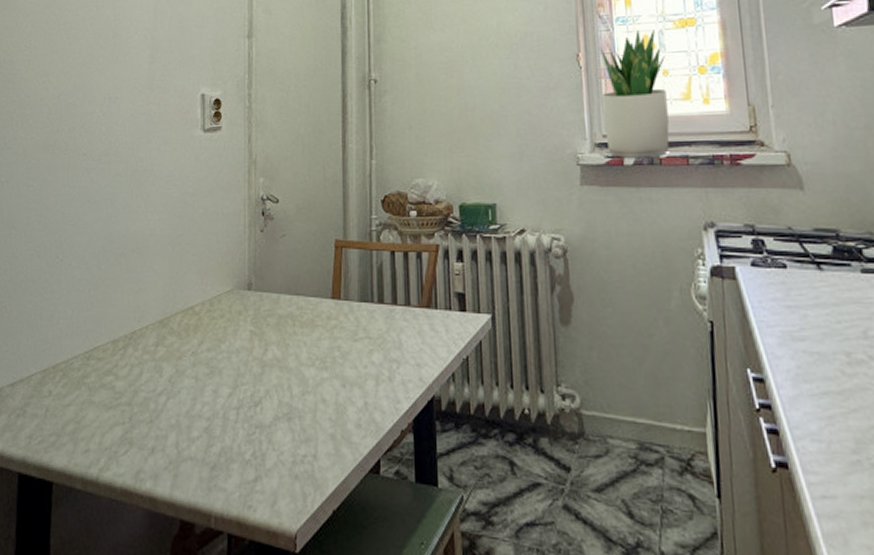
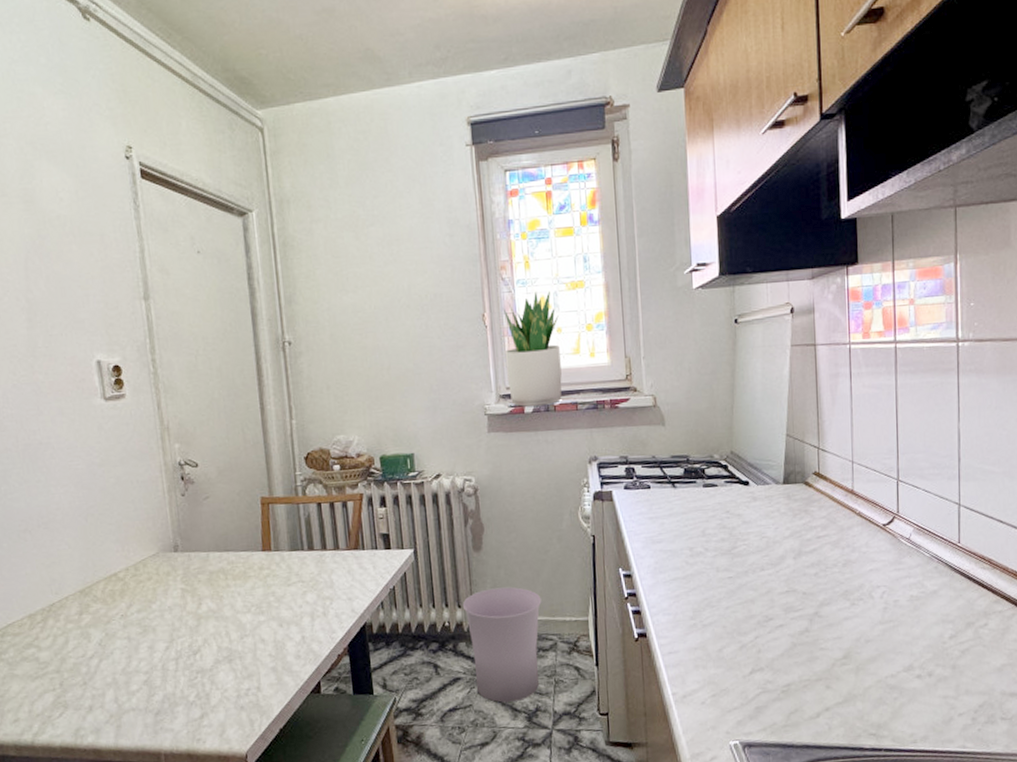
waste bin: none [545,373,644,528] -> present [462,587,542,703]

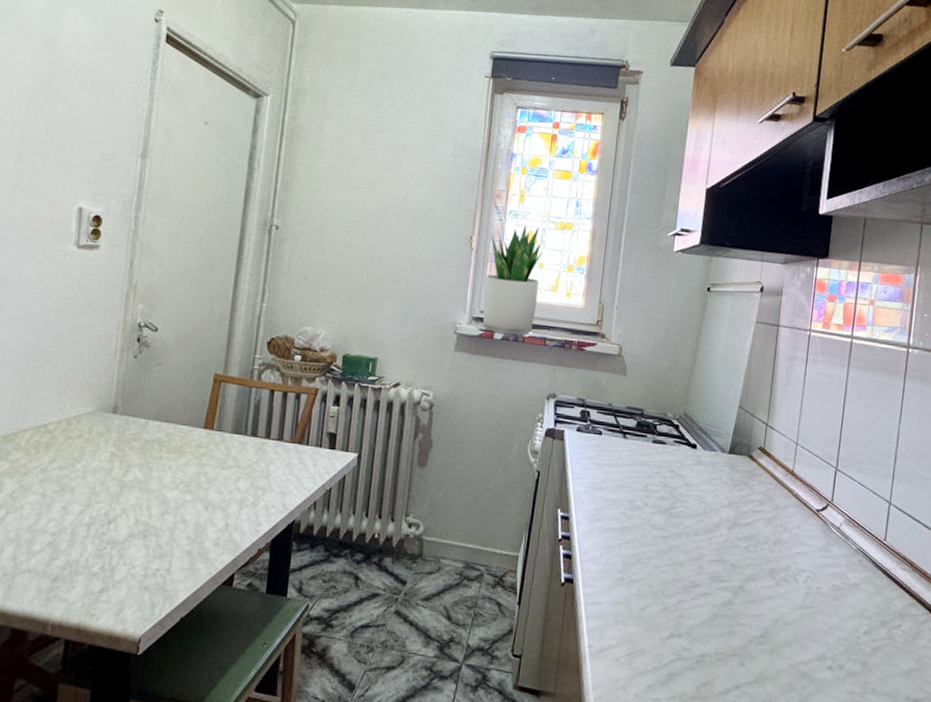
waste bin: present [462,587,542,703] -> none [393,507,476,628]

